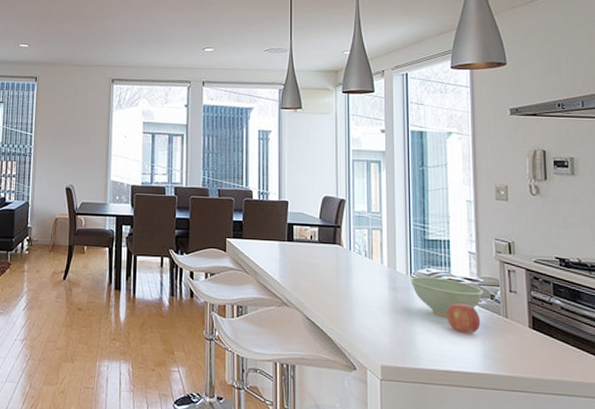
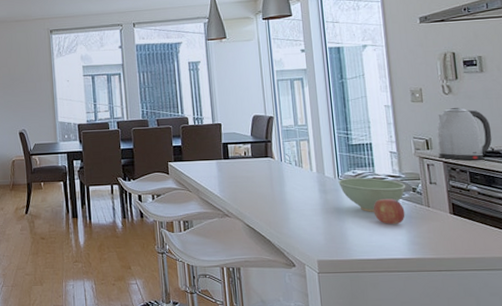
kettle: none [520,211,580,271] -> present [436,108,492,161]

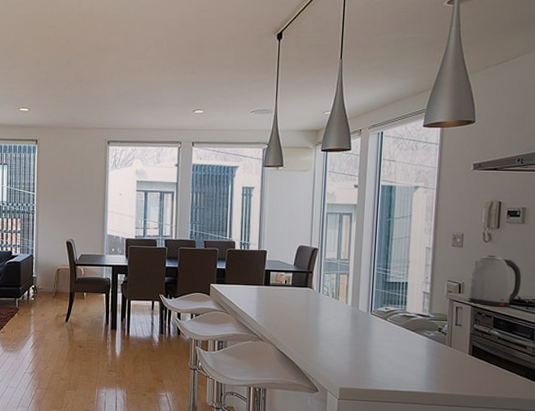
bowl: present [338,177,406,213] -> none [370,313,433,348]
fruit: present [373,198,405,225] -> none [399,336,428,361]

